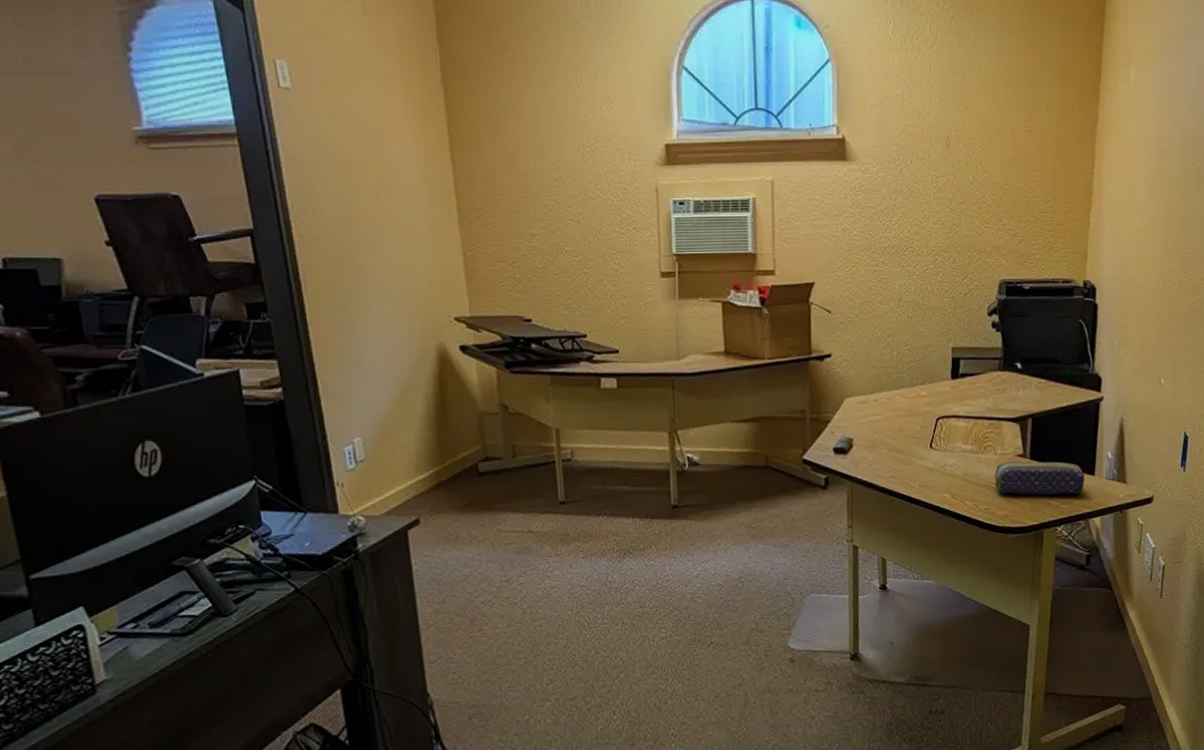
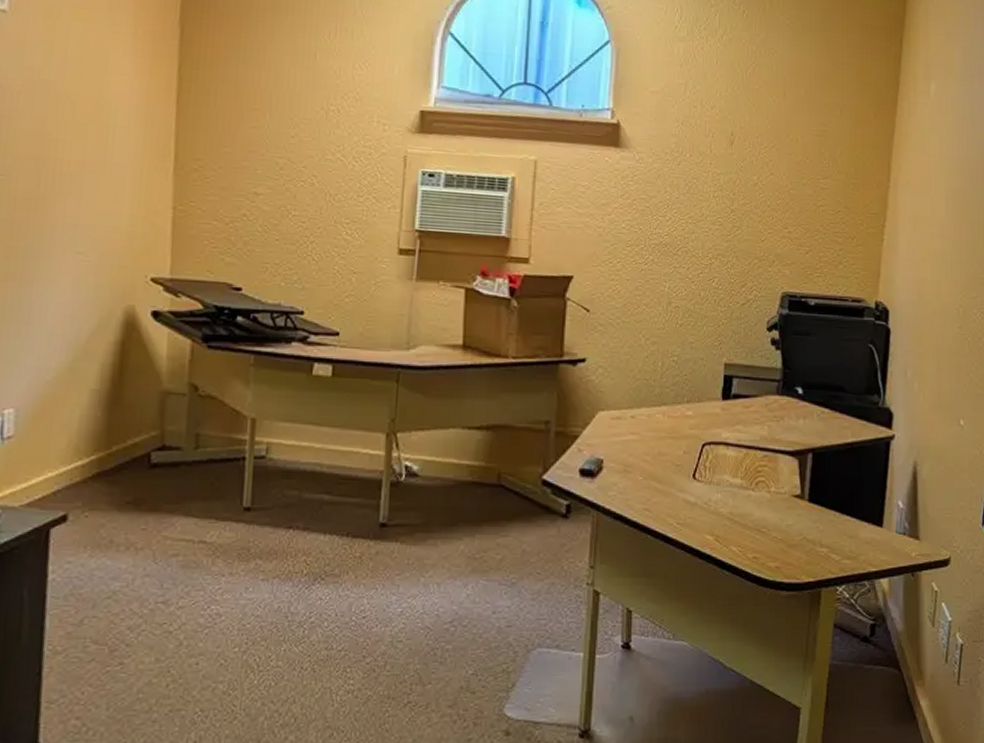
pencil case: present [994,461,1085,495] -> none [766,503,871,549]

